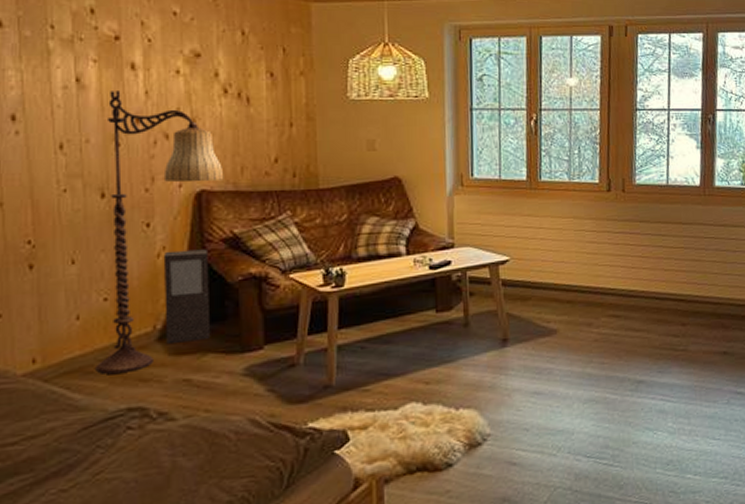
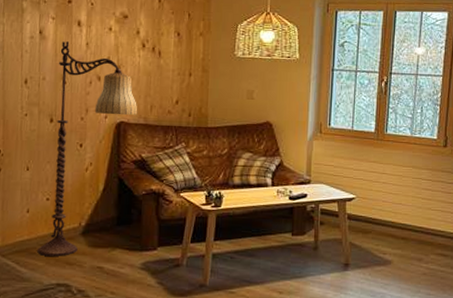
cabinet: present [163,249,211,344] -> none [87,166,122,238]

